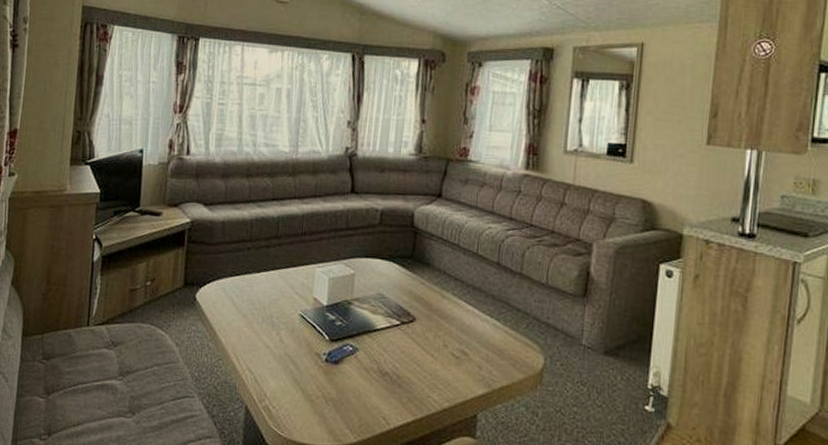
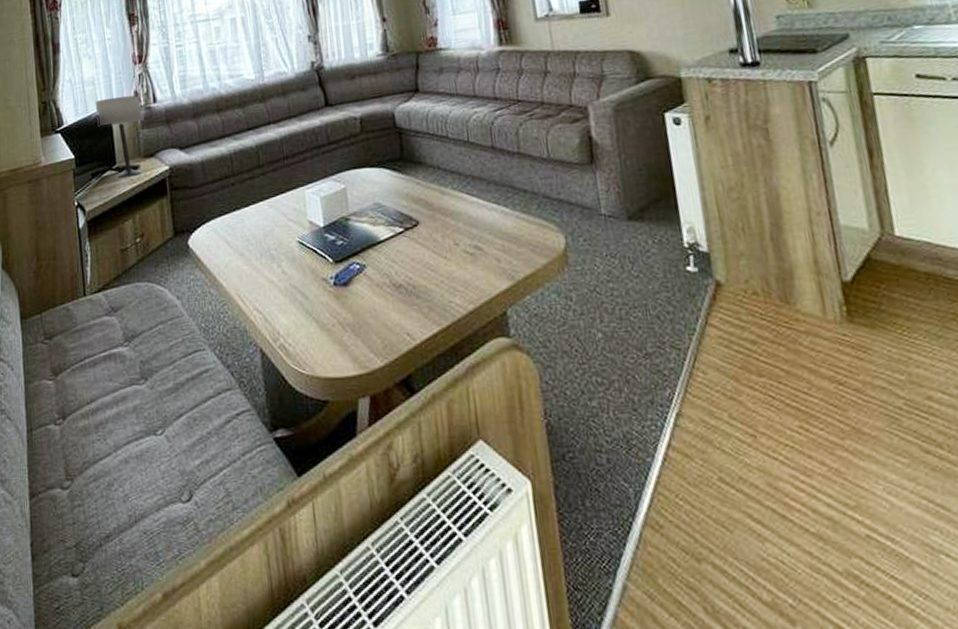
table lamp: none [128,140,174,223] -> present [95,95,143,179]

